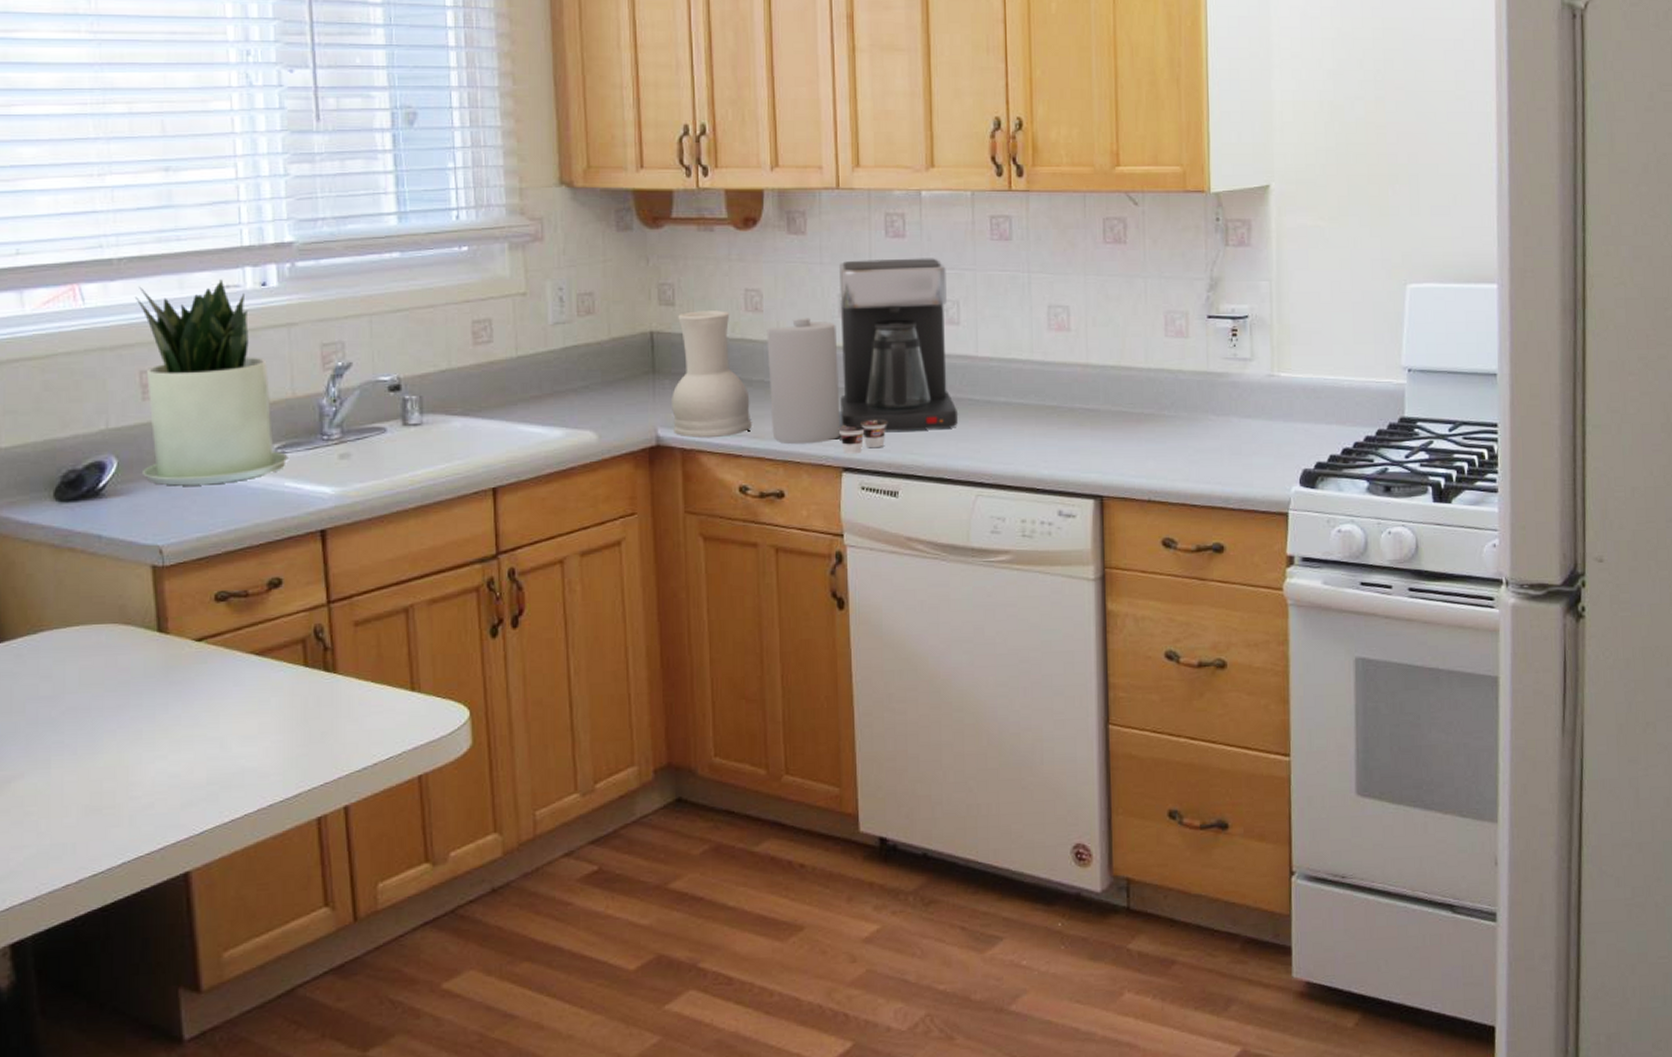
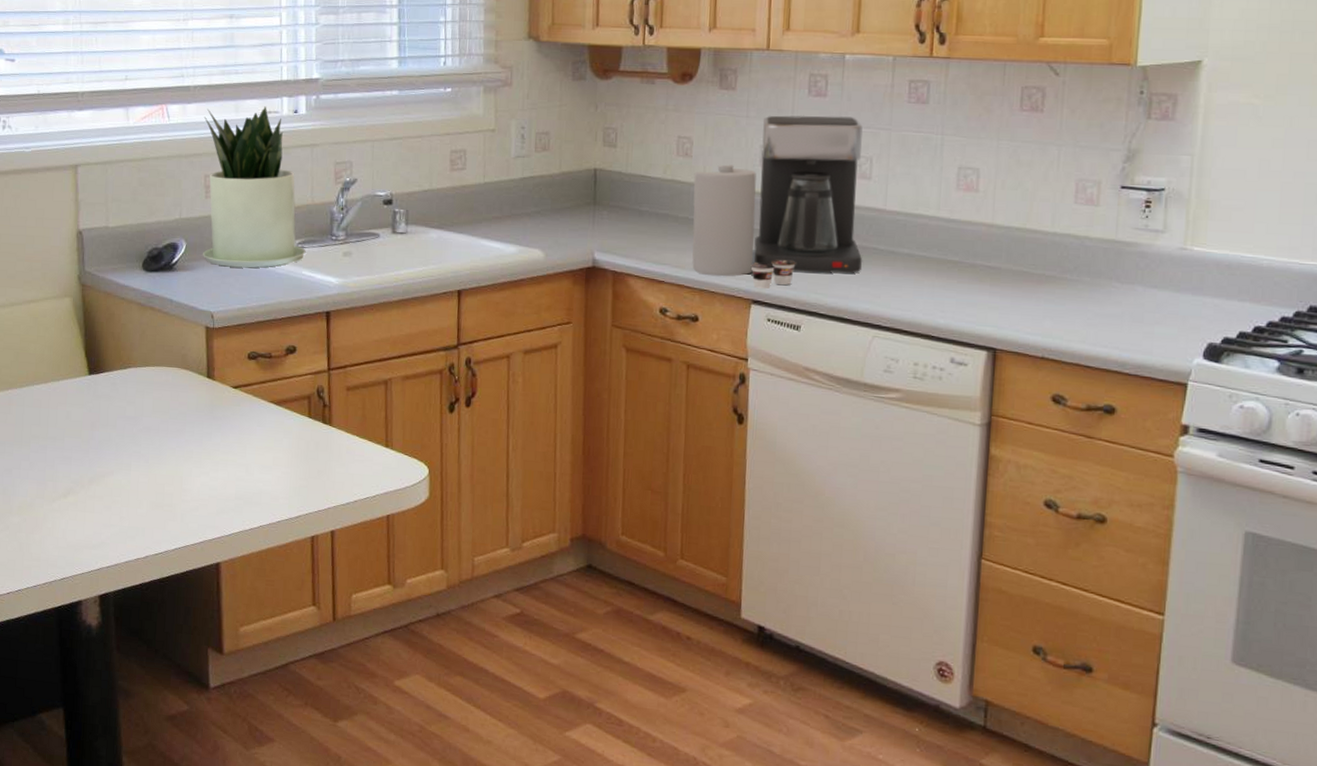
vase: present [672,310,752,439] -> none [607,153,675,265]

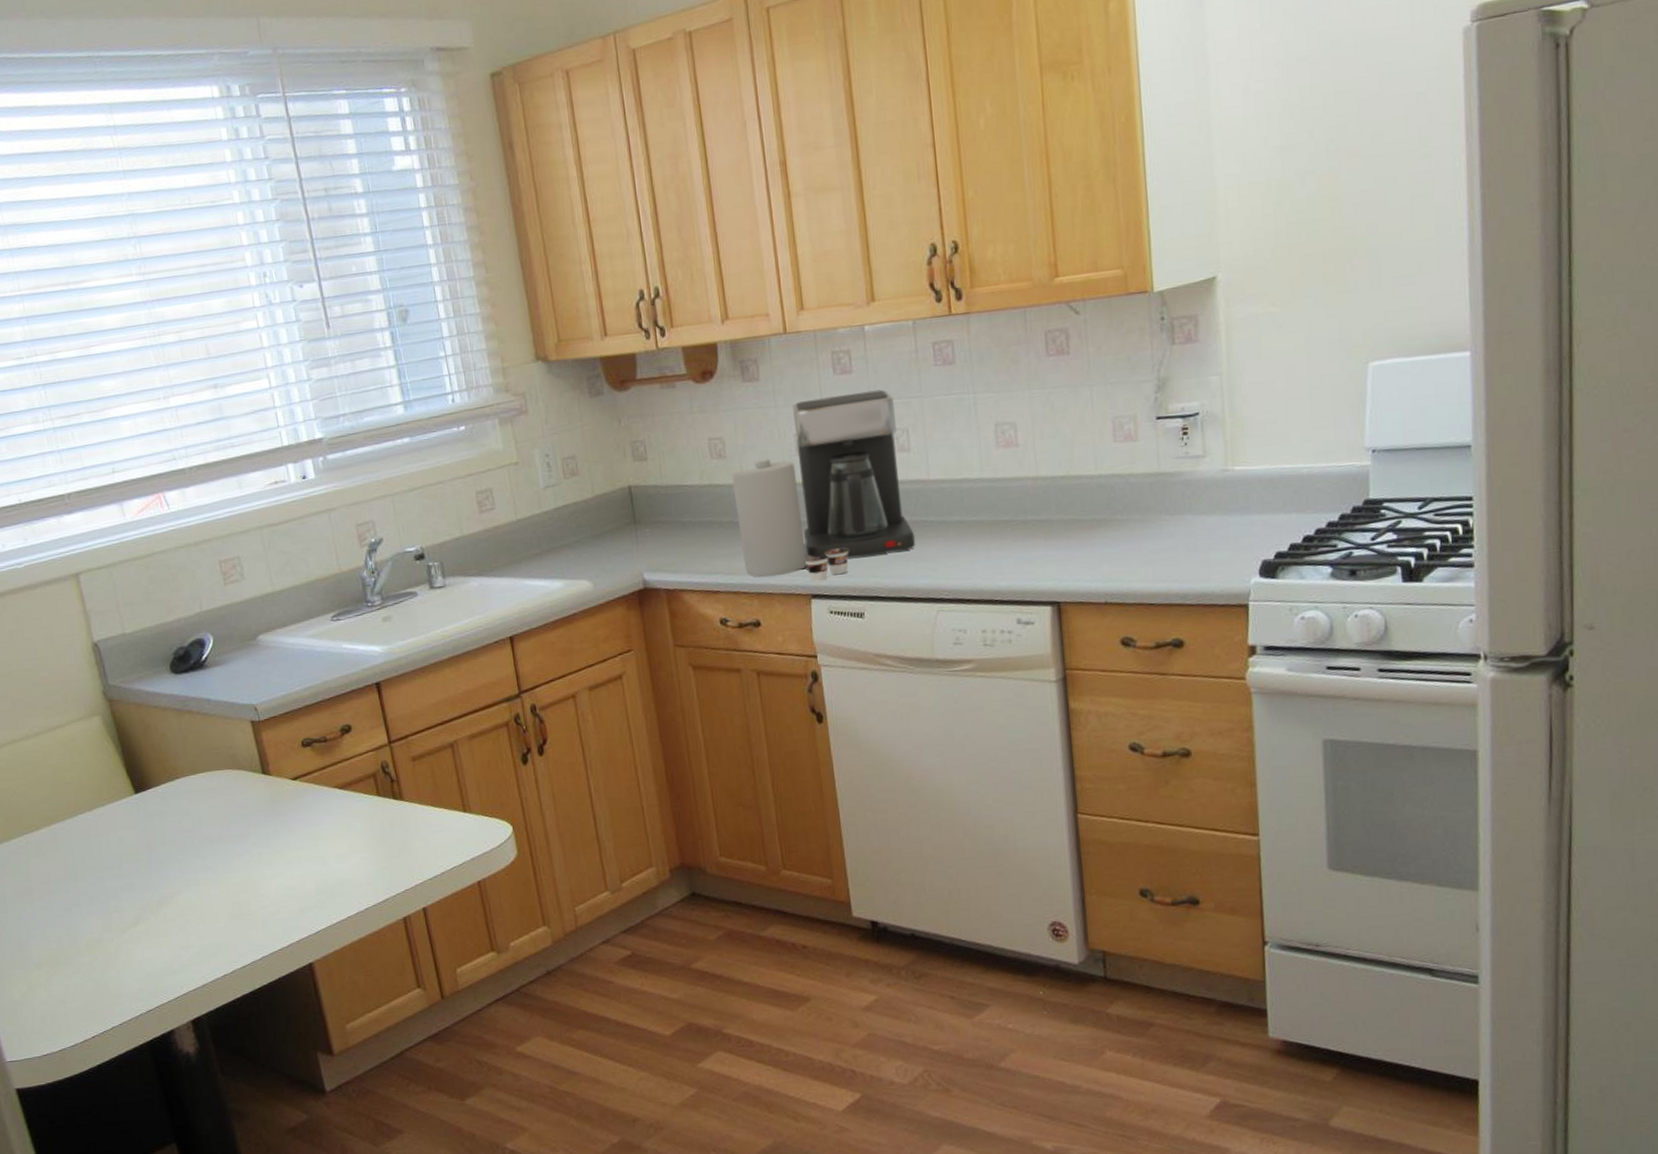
planter: present [202,106,306,268] -> none [206,477,343,655]

